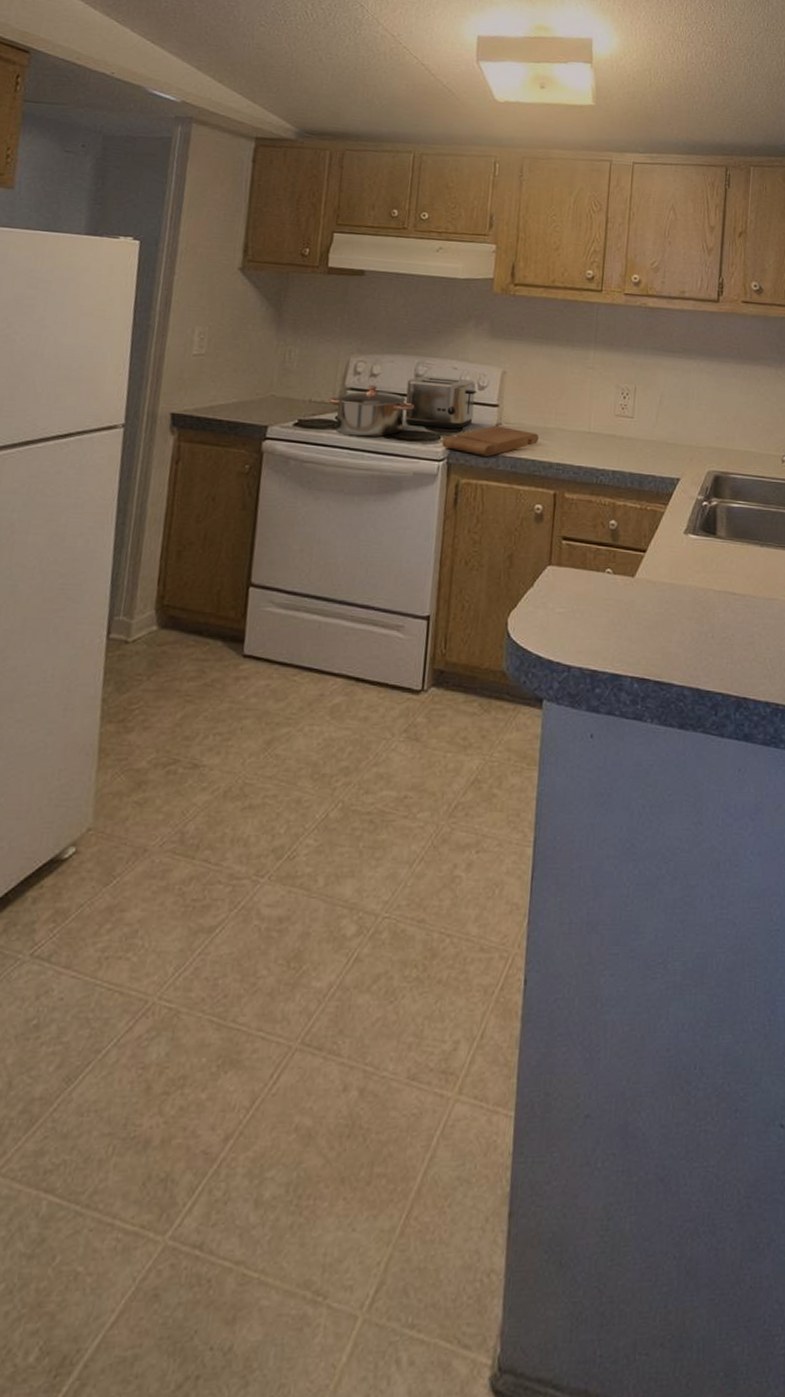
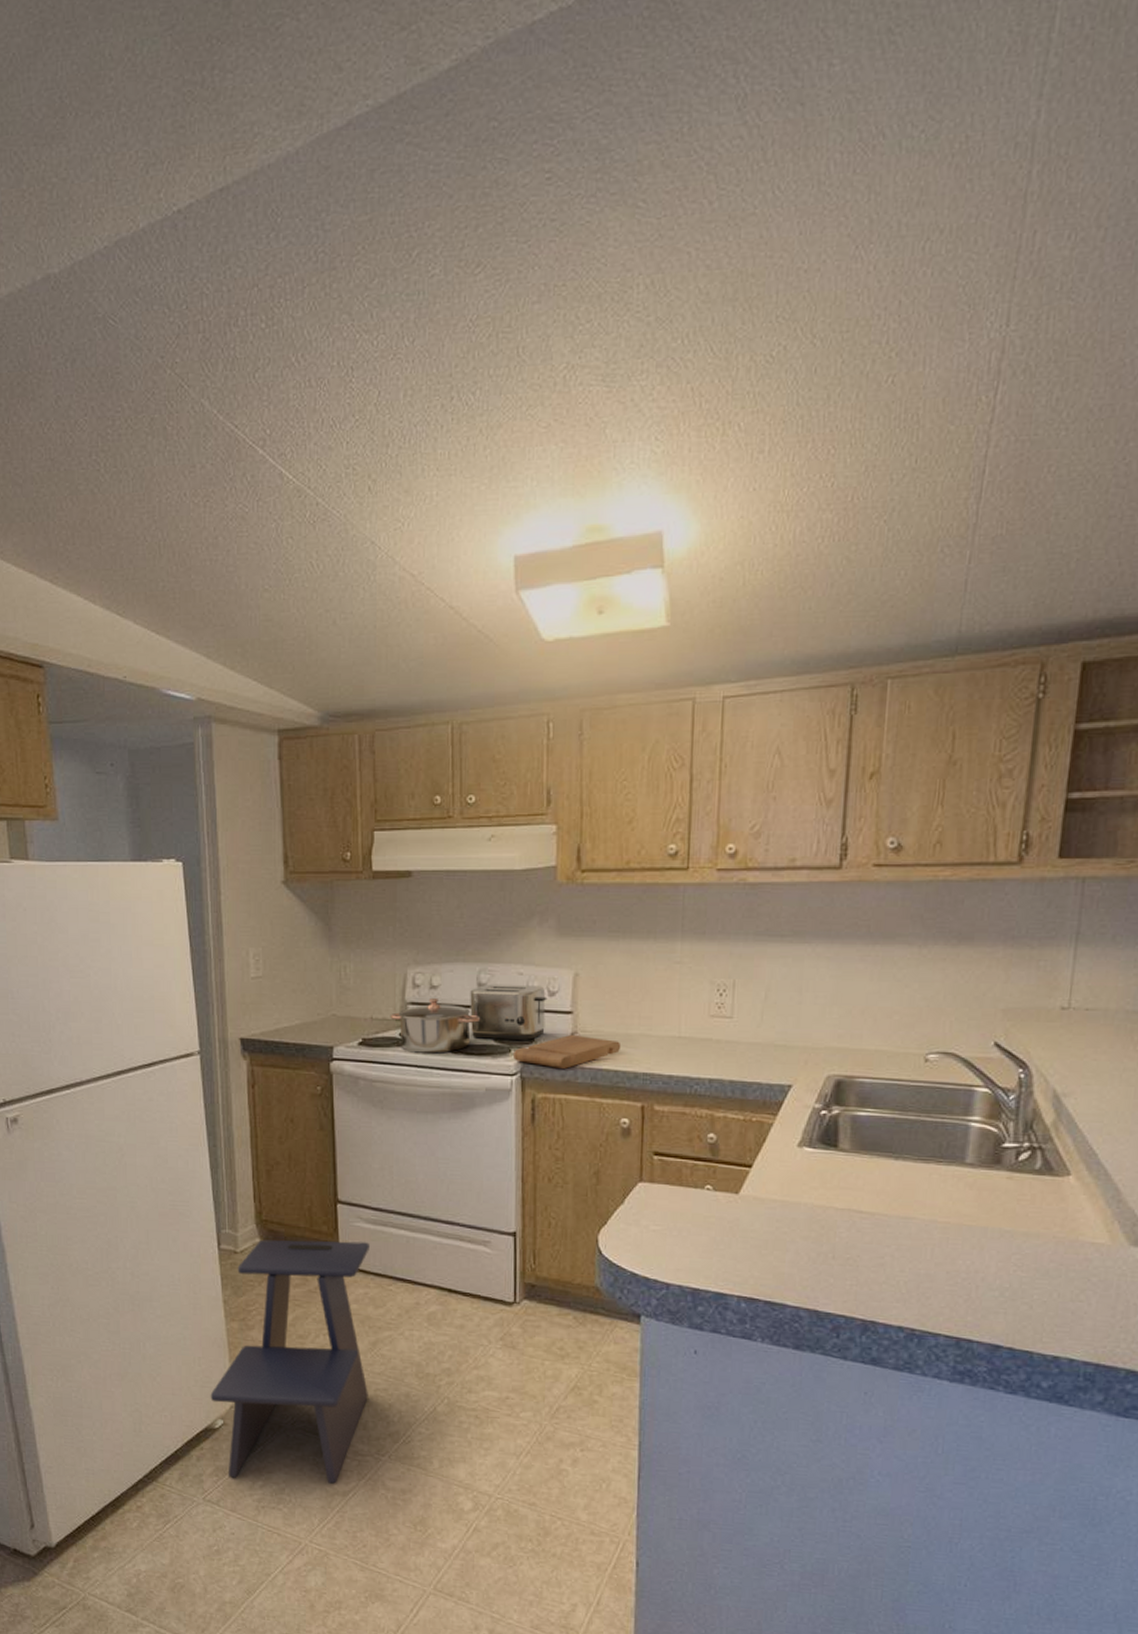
step stool: none [64,627,279,922] -> present [210,1239,370,1484]

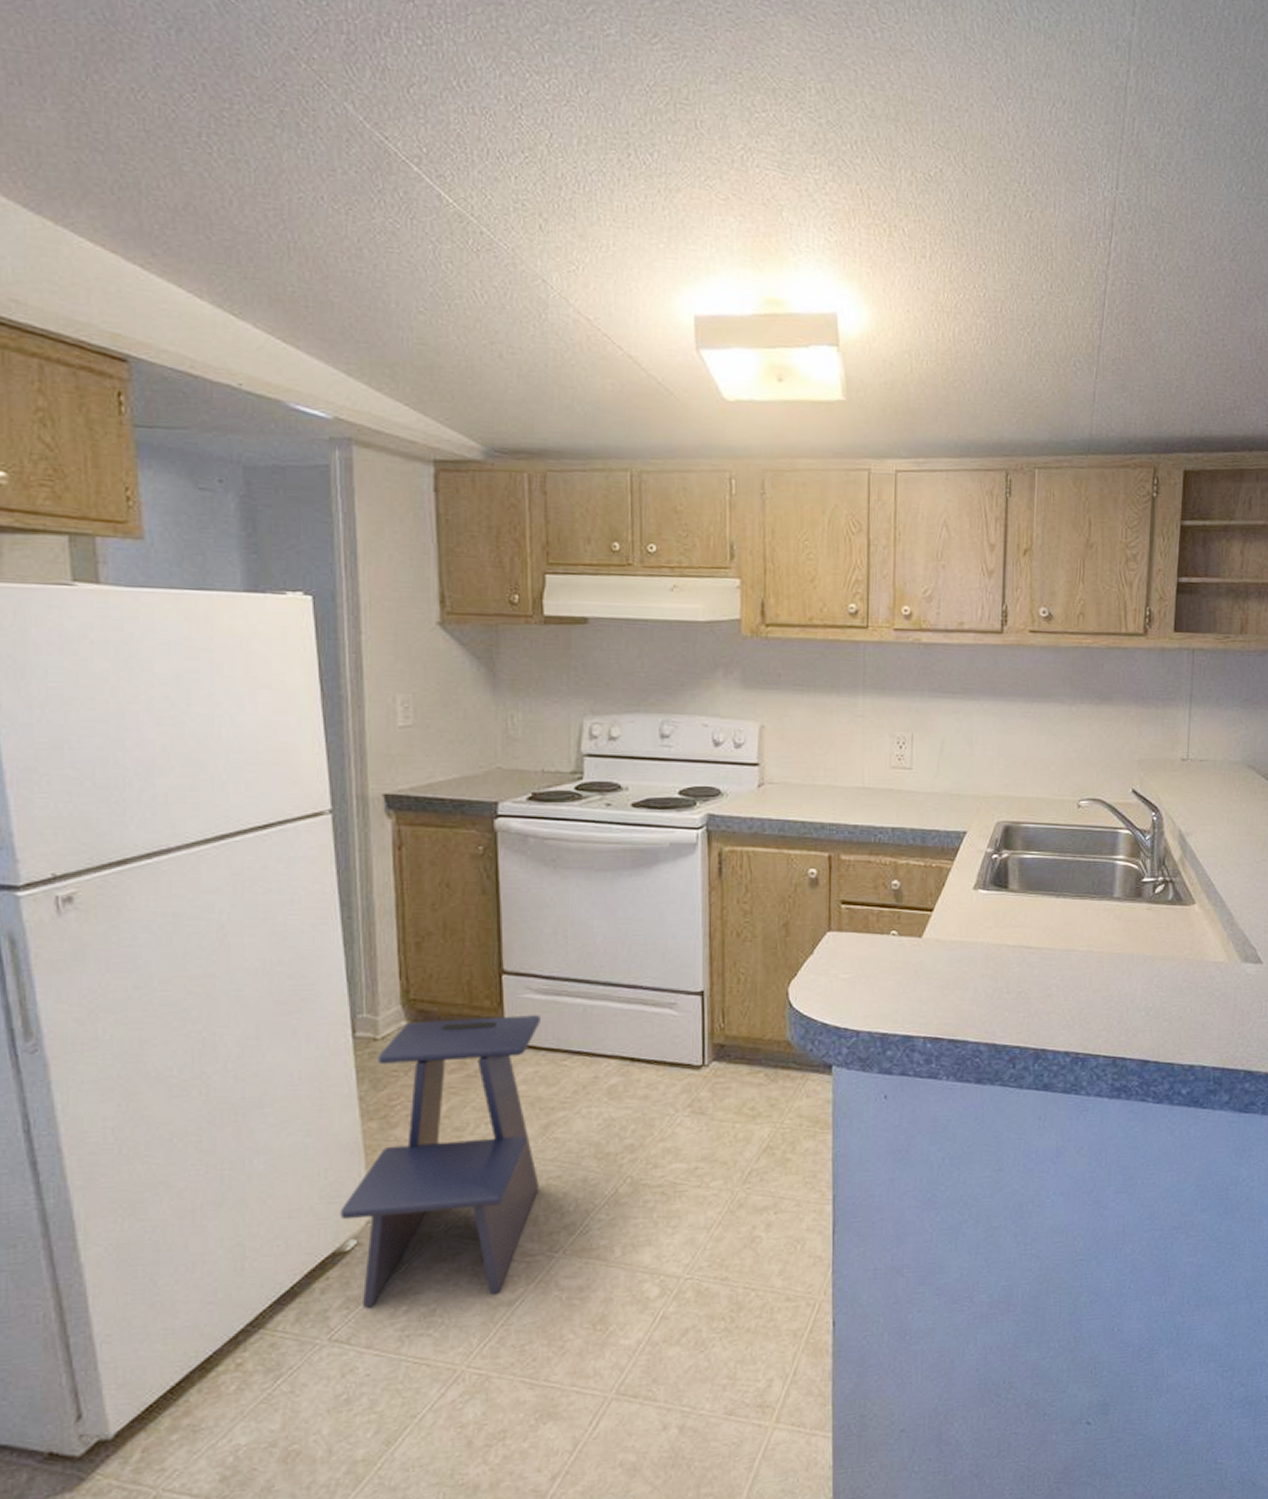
cooking pot: present [390,997,481,1053] -> none [564,749,664,808]
toaster: present [470,984,547,1041] -> none [652,735,733,794]
cutting board: present [513,1034,622,1070] -> none [699,786,808,822]

